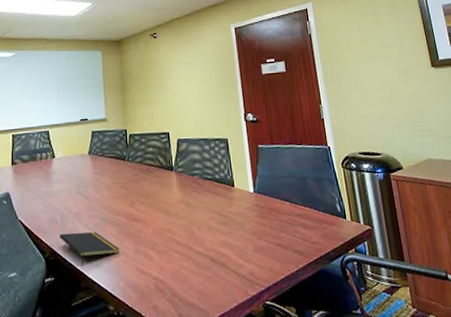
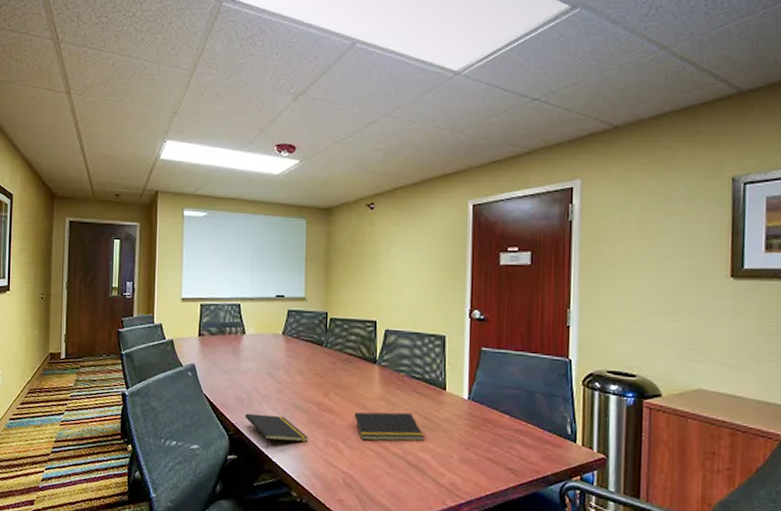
notepad: none [158,211,223,244] -> present [353,412,425,442]

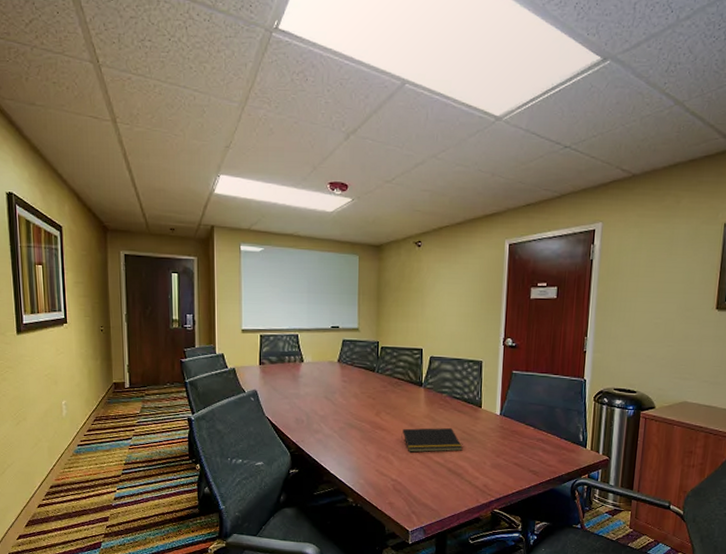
notepad: present [245,413,309,449] -> none [305,433,363,463]

